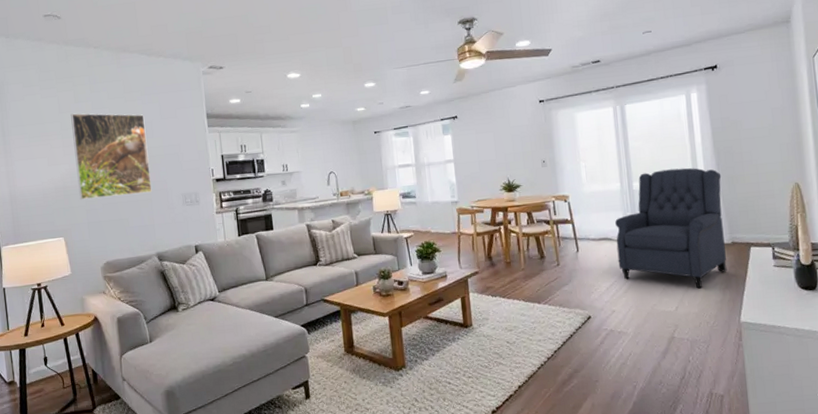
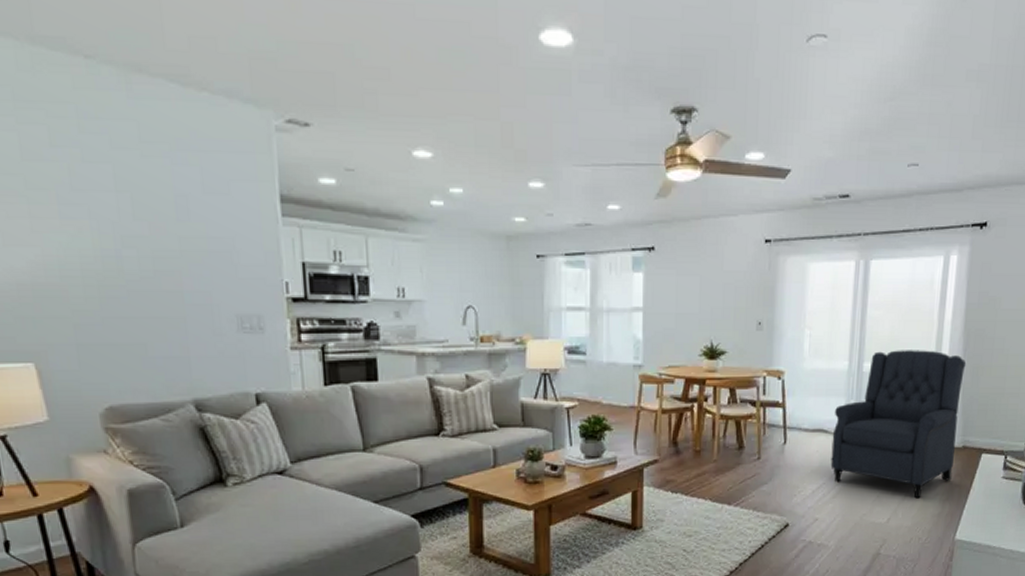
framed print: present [70,113,152,199] -> none [42,164,187,307]

